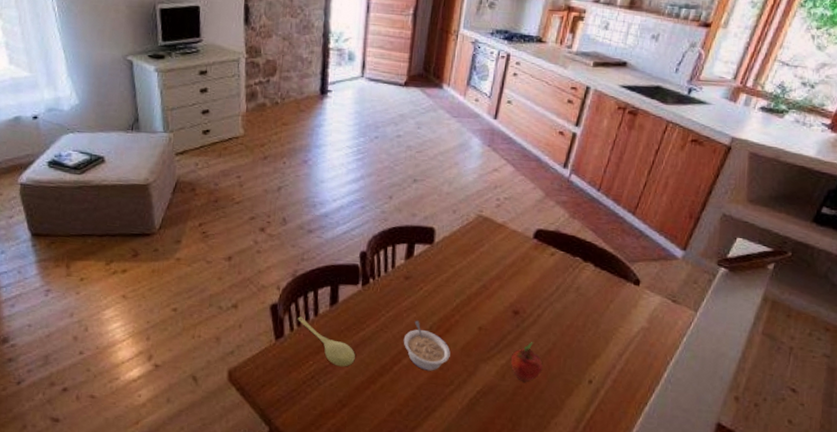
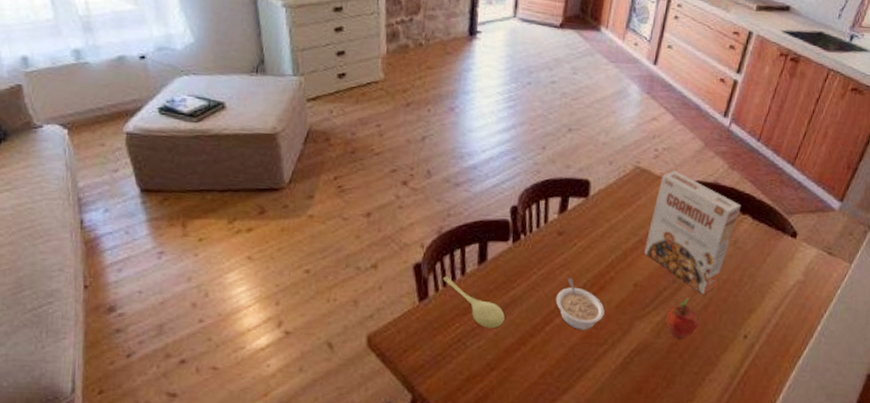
cereal box: none [488,219,583,340] -> present [644,170,742,295]

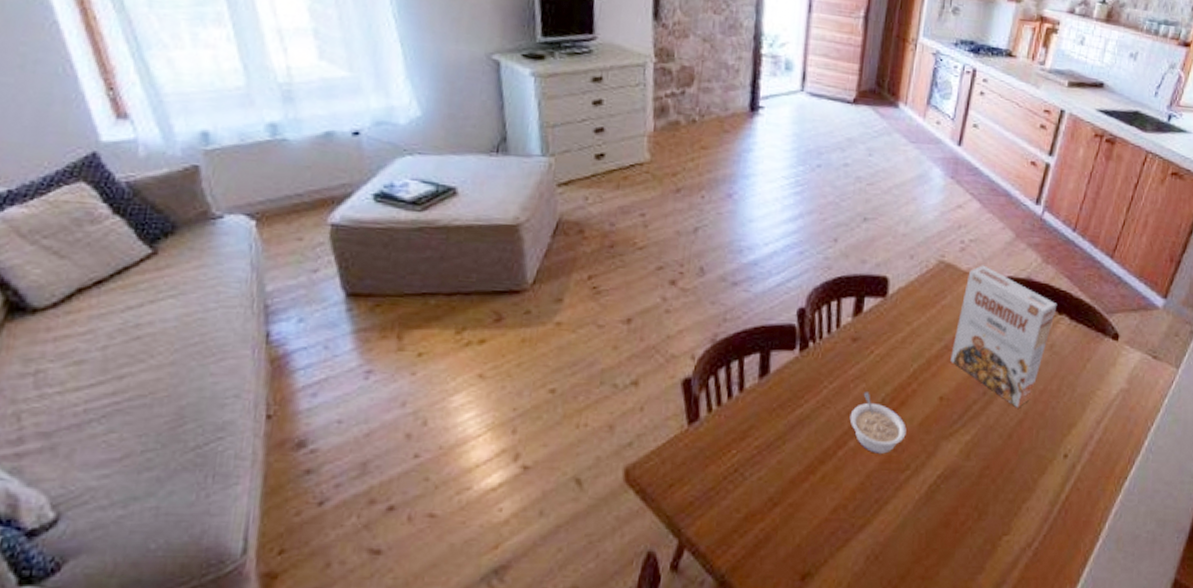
spoon: present [442,276,505,329] -> none [717,393,790,455]
fruit: present [665,298,699,339] -> none [976,412,1013,460]

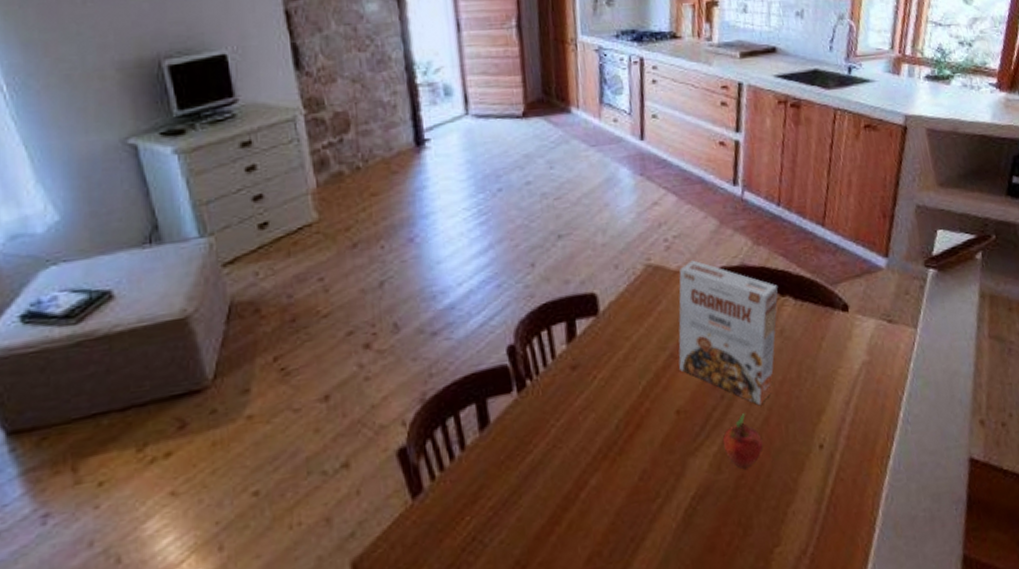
legume: present [849,391,906,454] -> none [585,421,649,488]
fruit: none [976,412,1013,460] -> present [722,413,763,469]

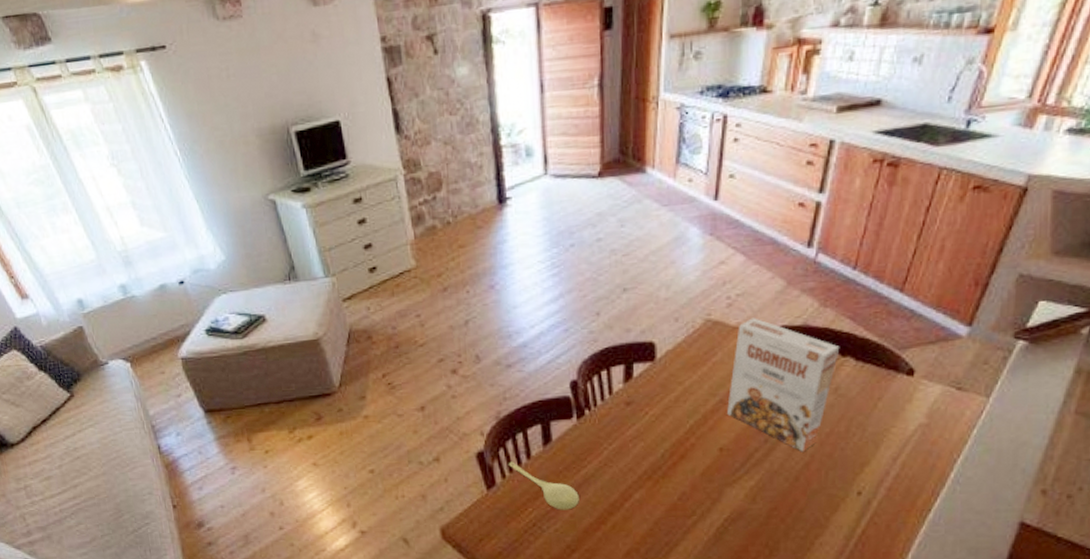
spoon: none [437,456,527,514] -> present [508,461,579,510]
fruit: present [722,413,763,469] -> none [760,457,800,502]

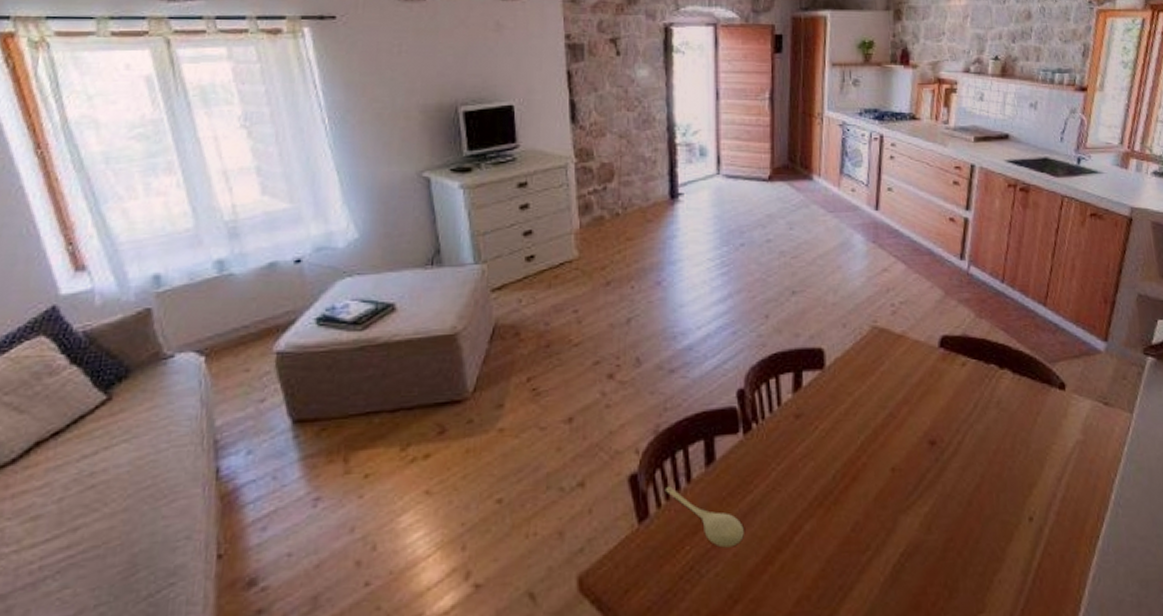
cereal box: present [727,317,840,452] -> none [896,326,998,472]

